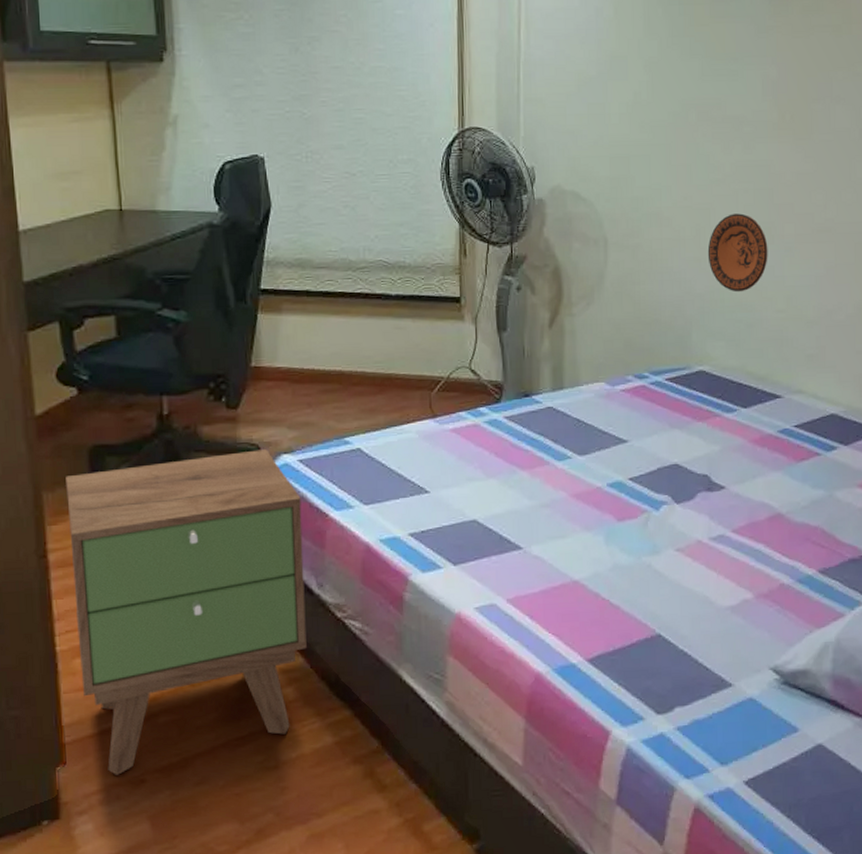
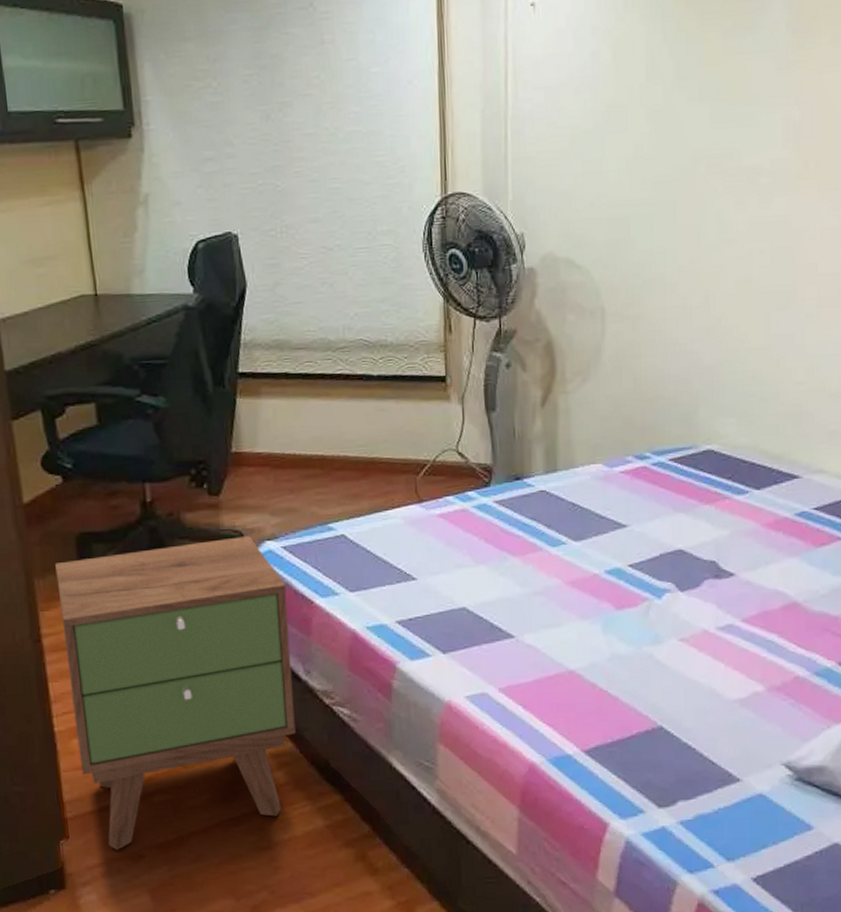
decorative plate: present [707,213,768,292] -> none [717,276,787,364]

